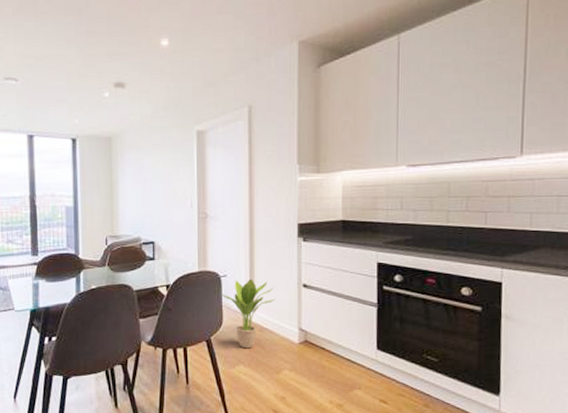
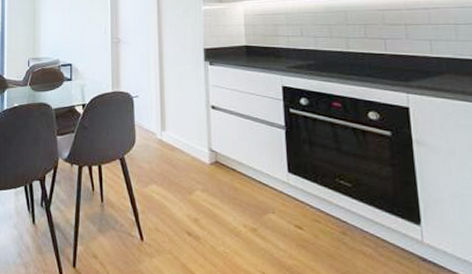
potted plant: present [222,279,275,349] -> none [135,100,185,168]

